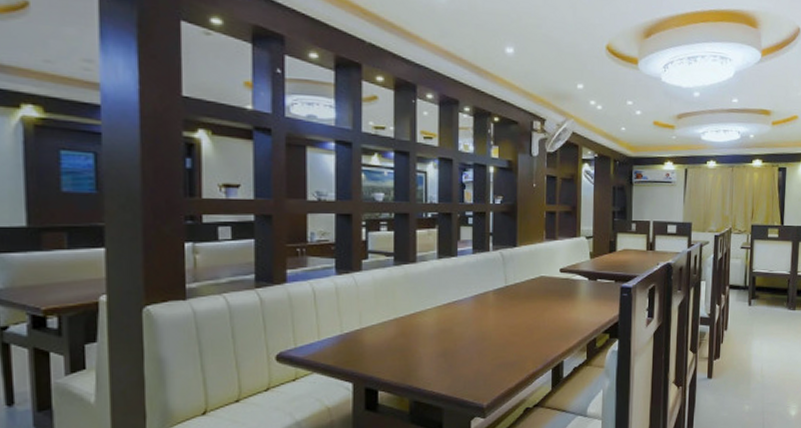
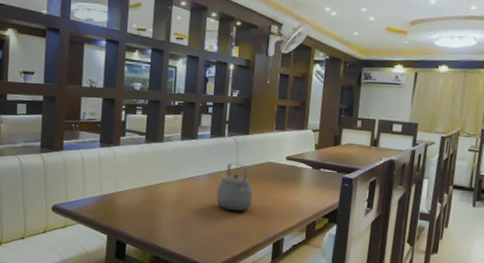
tea kettle: none [484,280,526,337] -> present [216,162,253,212]

